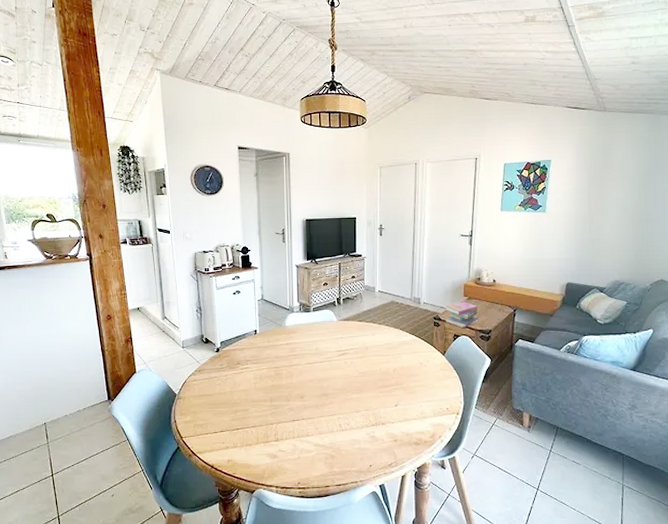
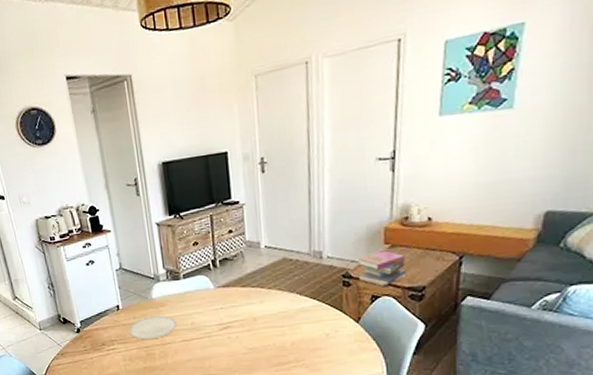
plate: none [262,340,304,361] -> present [128,315,177,340]

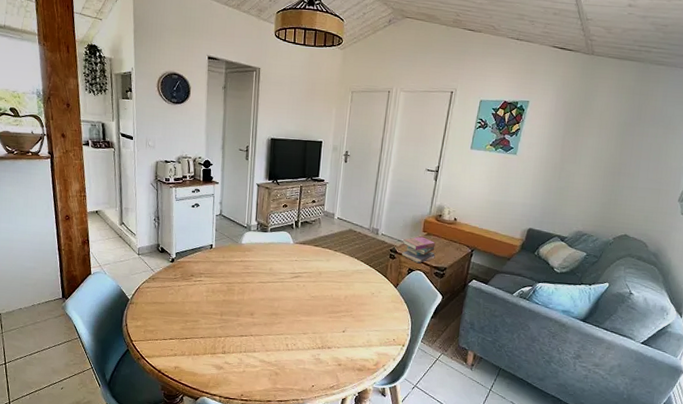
plate: present [128,315,177,340] -> none [216,257,258,278]

